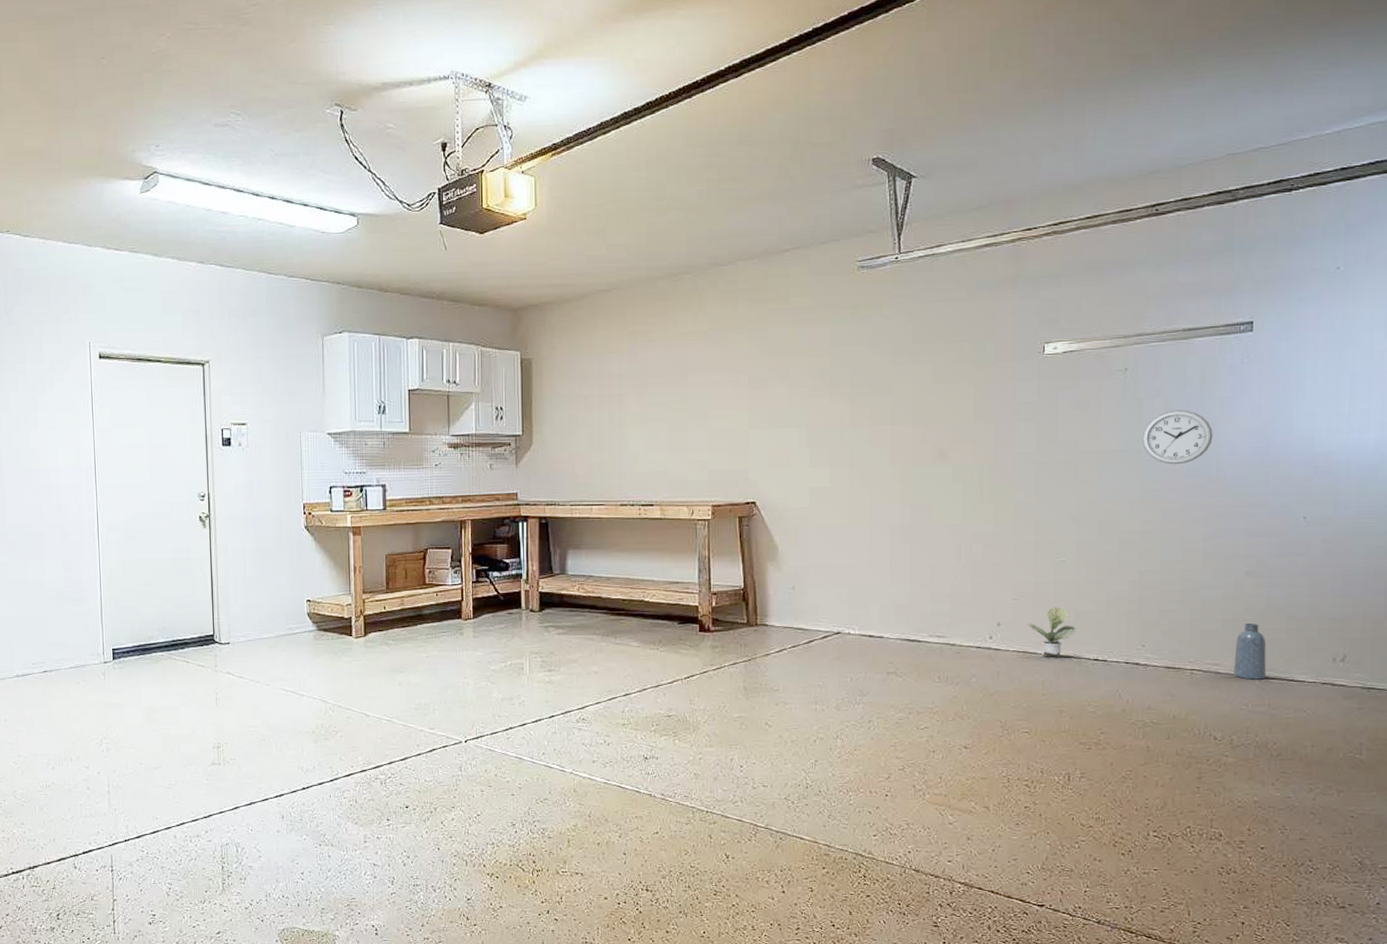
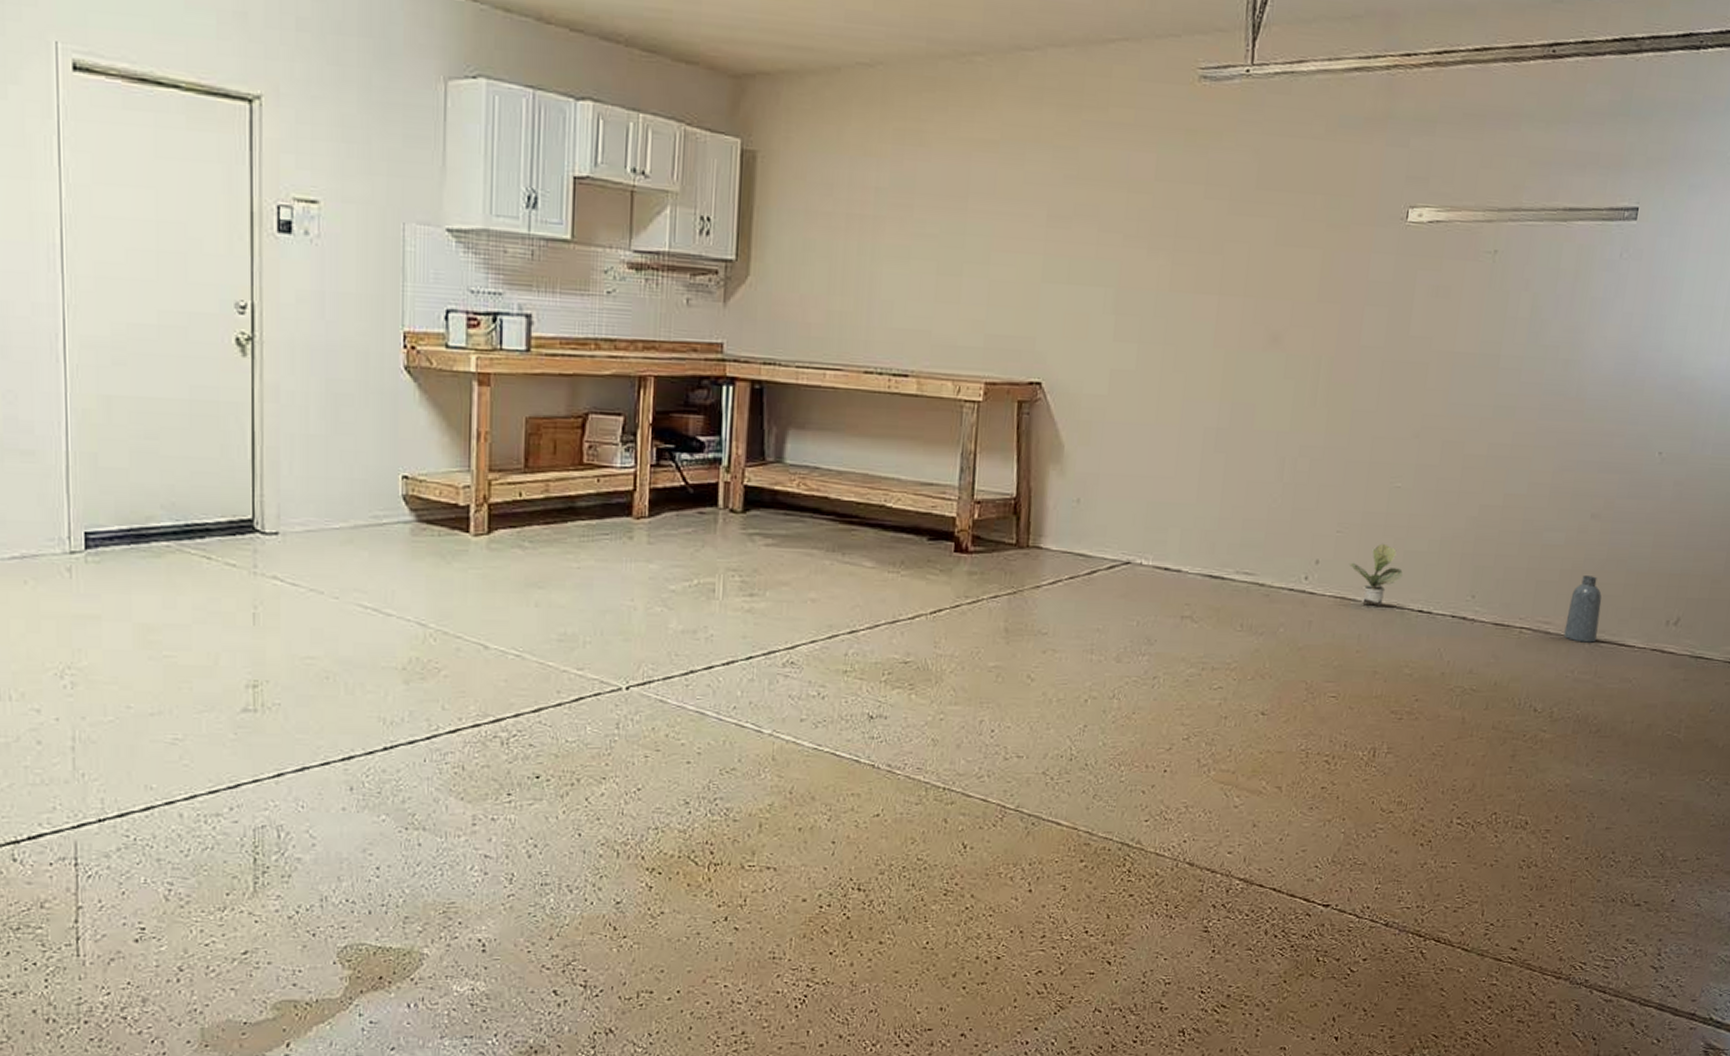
wall clock: present [1142,410,1213,465] -> none [1502,309,1579,378]

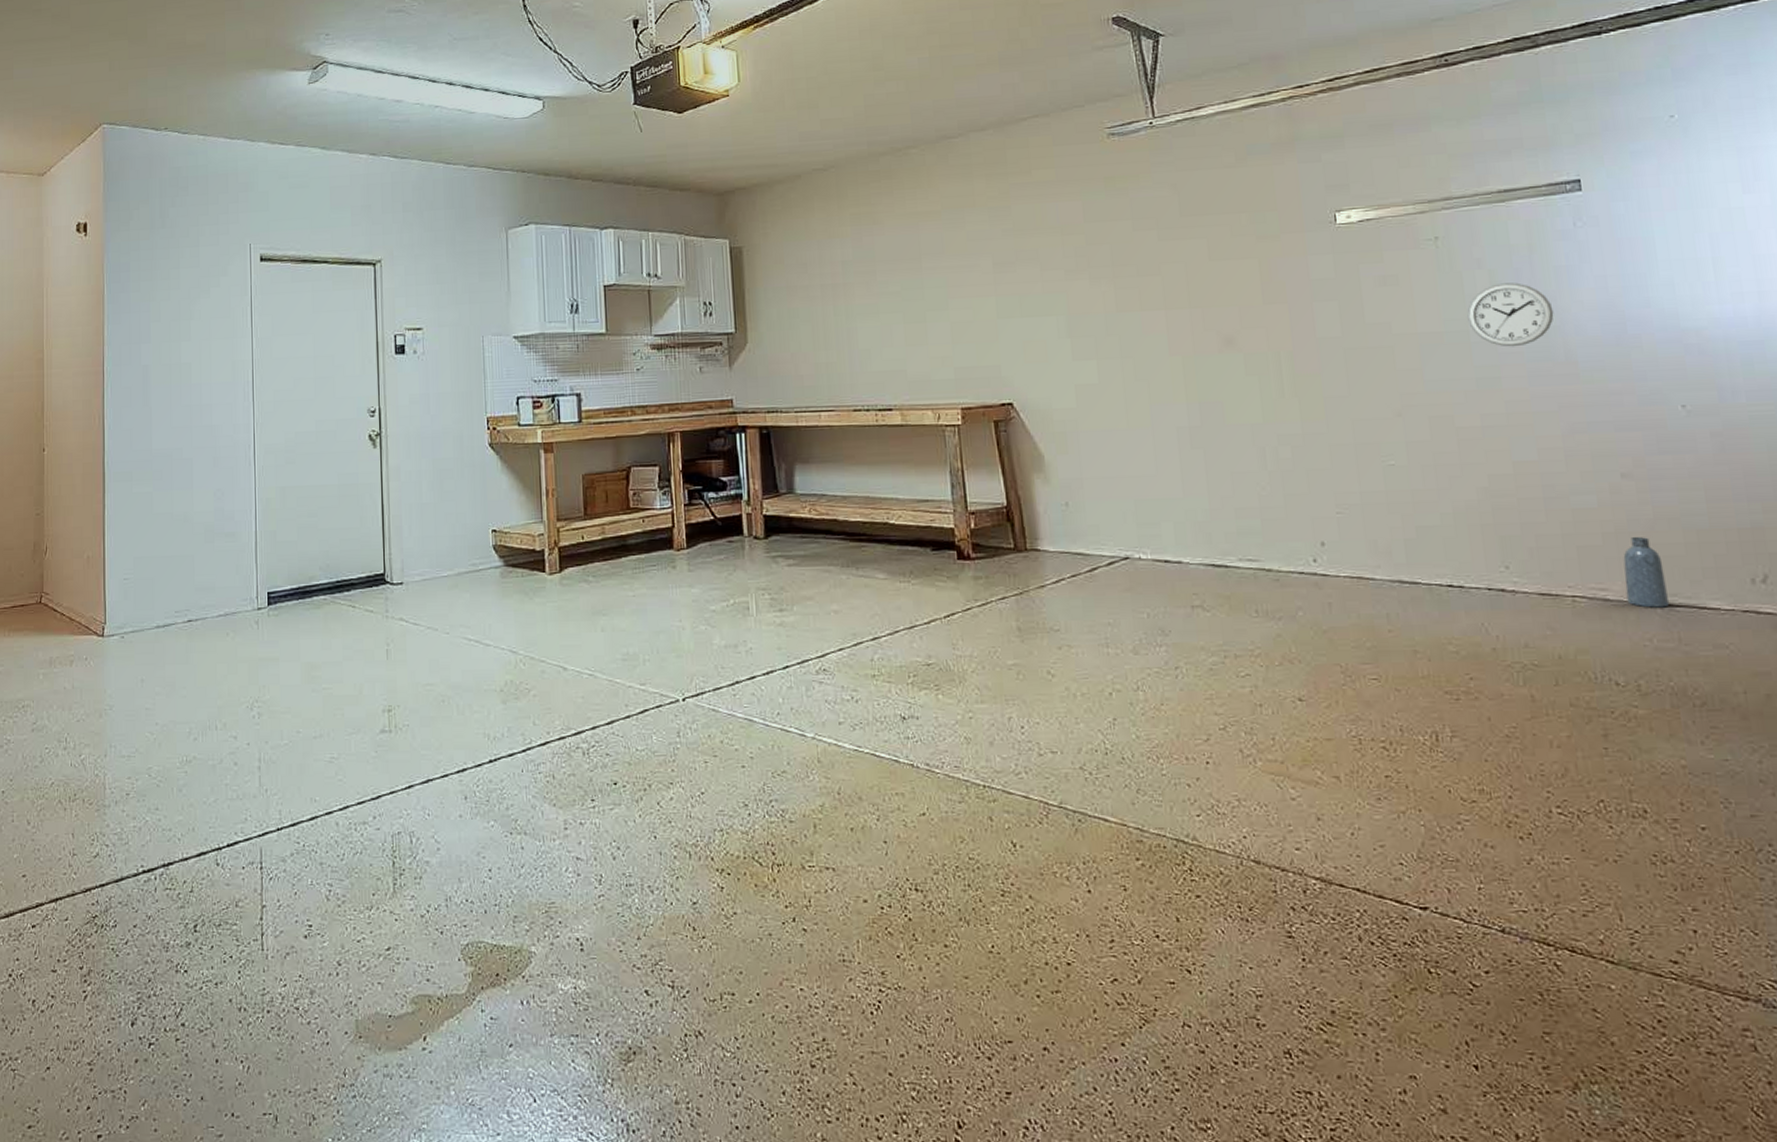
potted plant: present [1348,543,1403,606] -> none [1357,520,1420,583]
wall clock: none [1502,309,1579,378] -> present [1467,282,1554,347]

